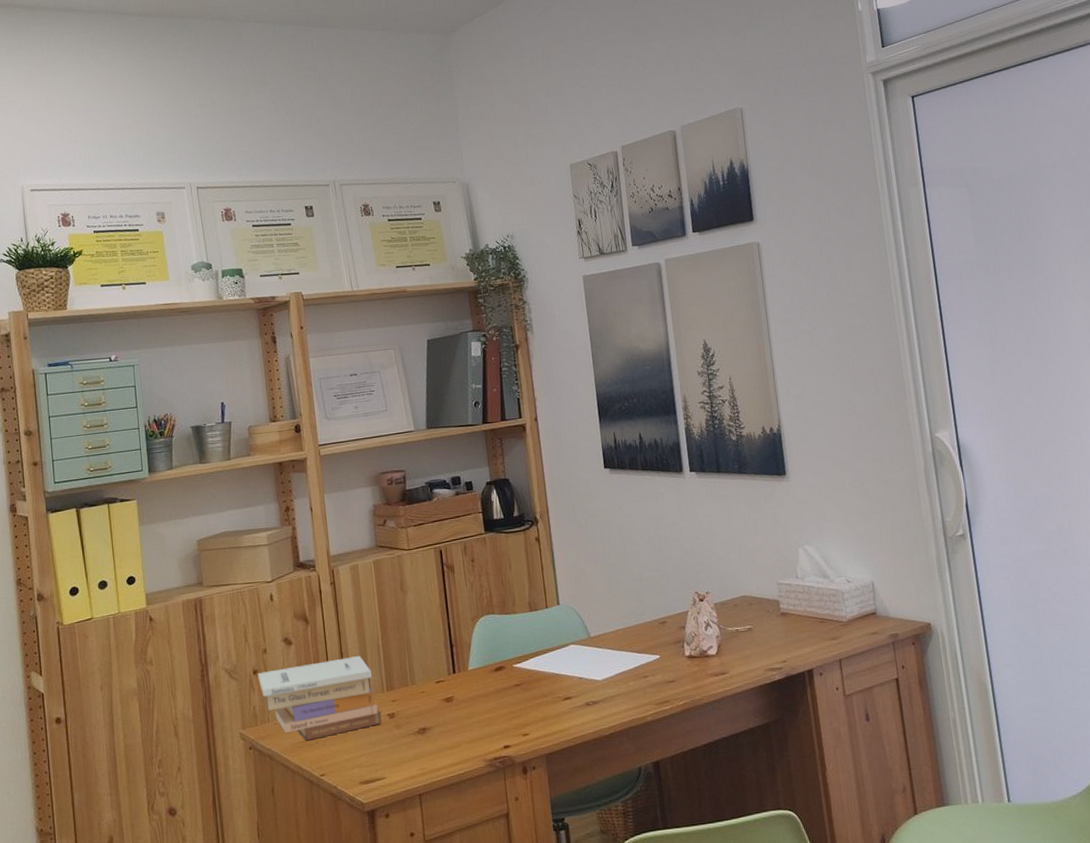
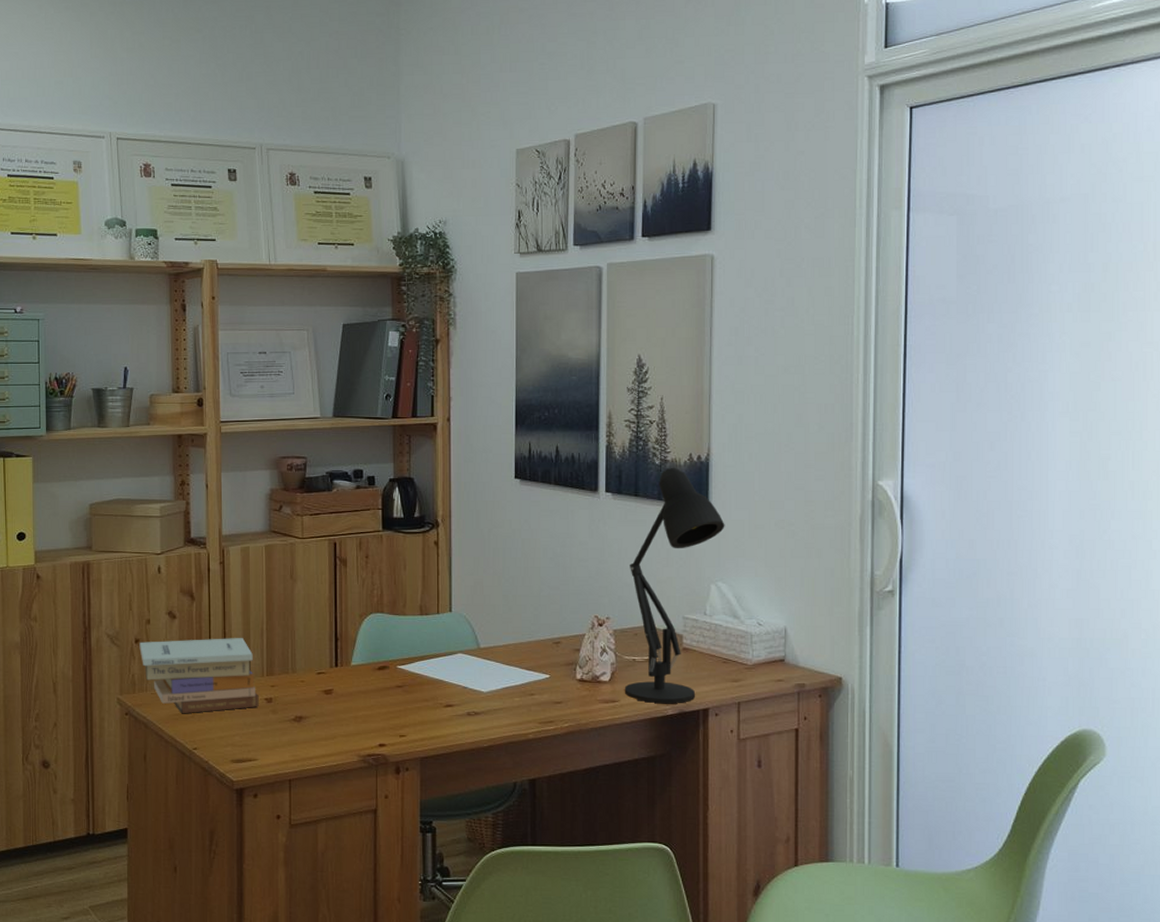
desk lamp: none [721,441,804,671] -> present [624,467,725,703]

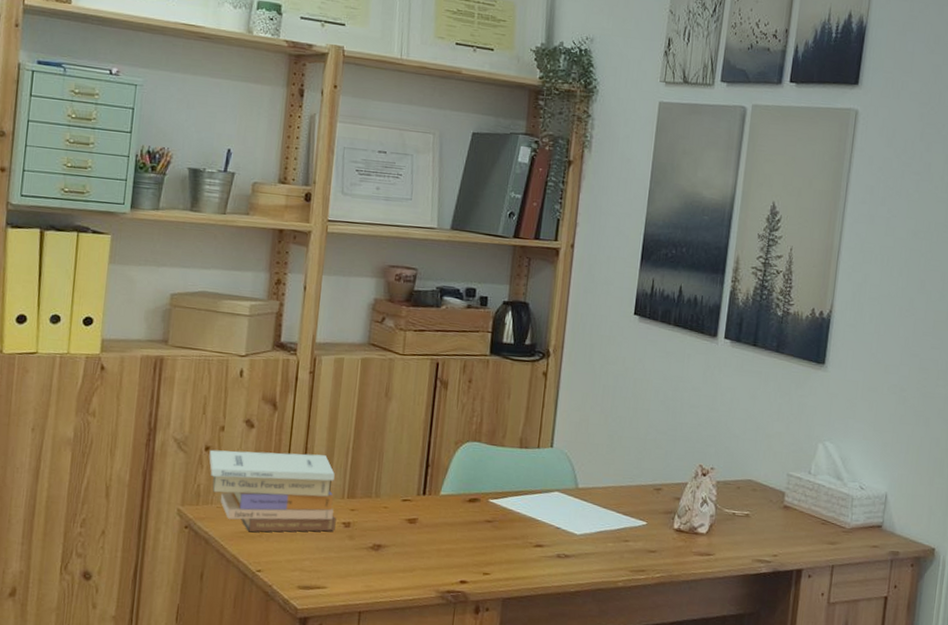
desk lamp: present [624,467,725,703] -> none [720,320,839,562]

